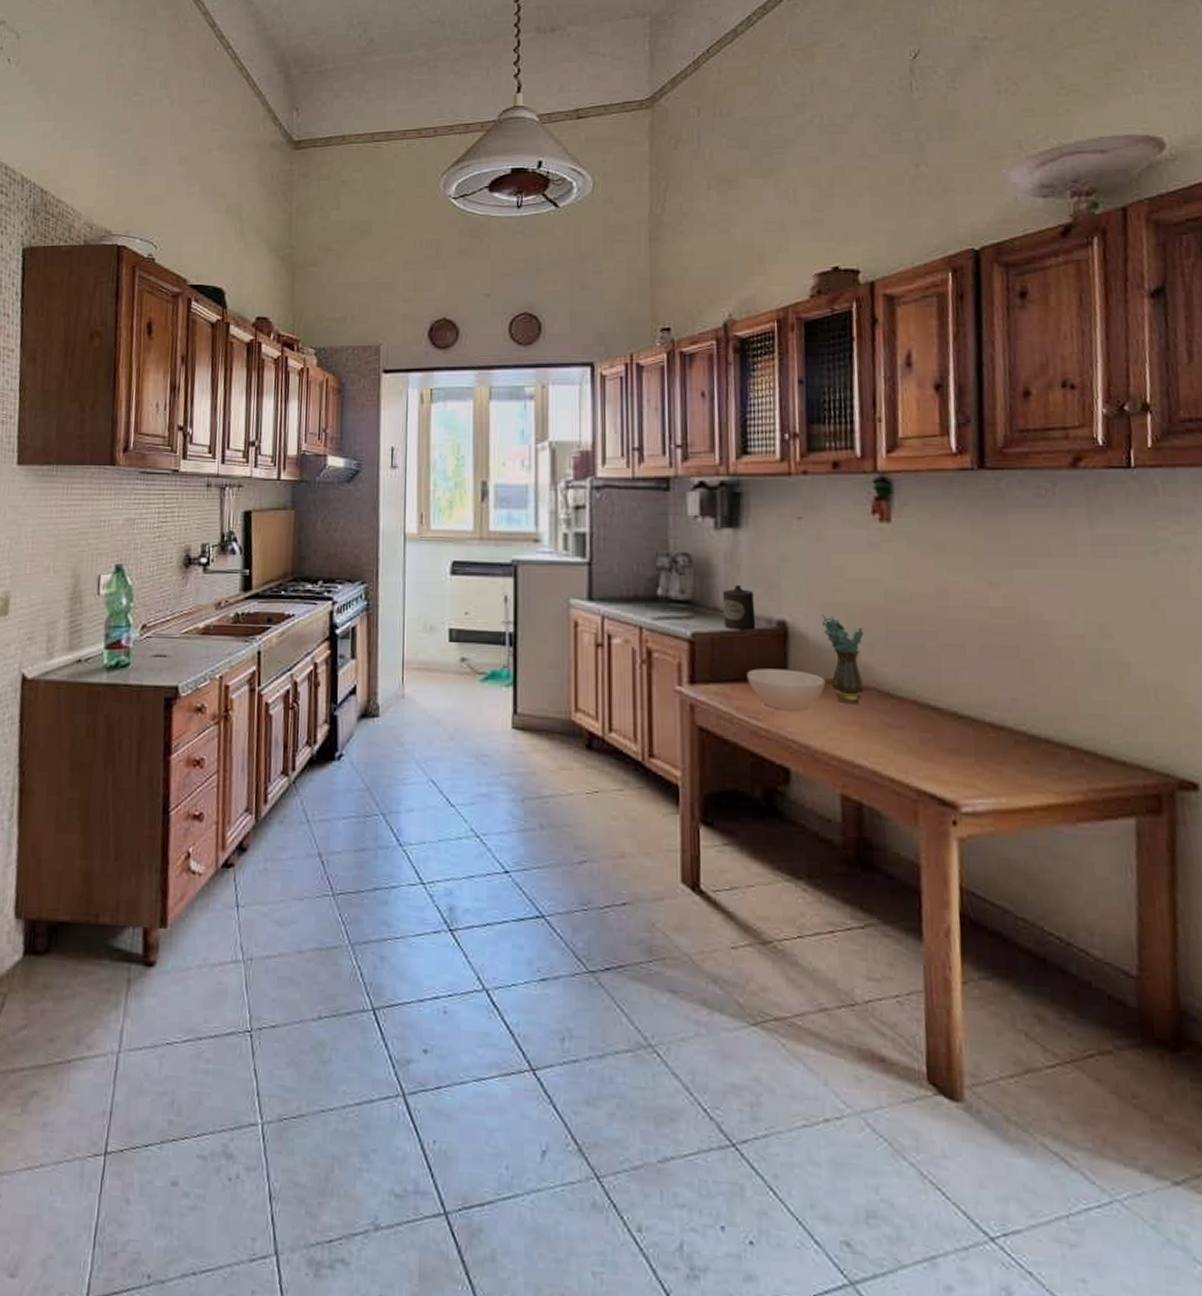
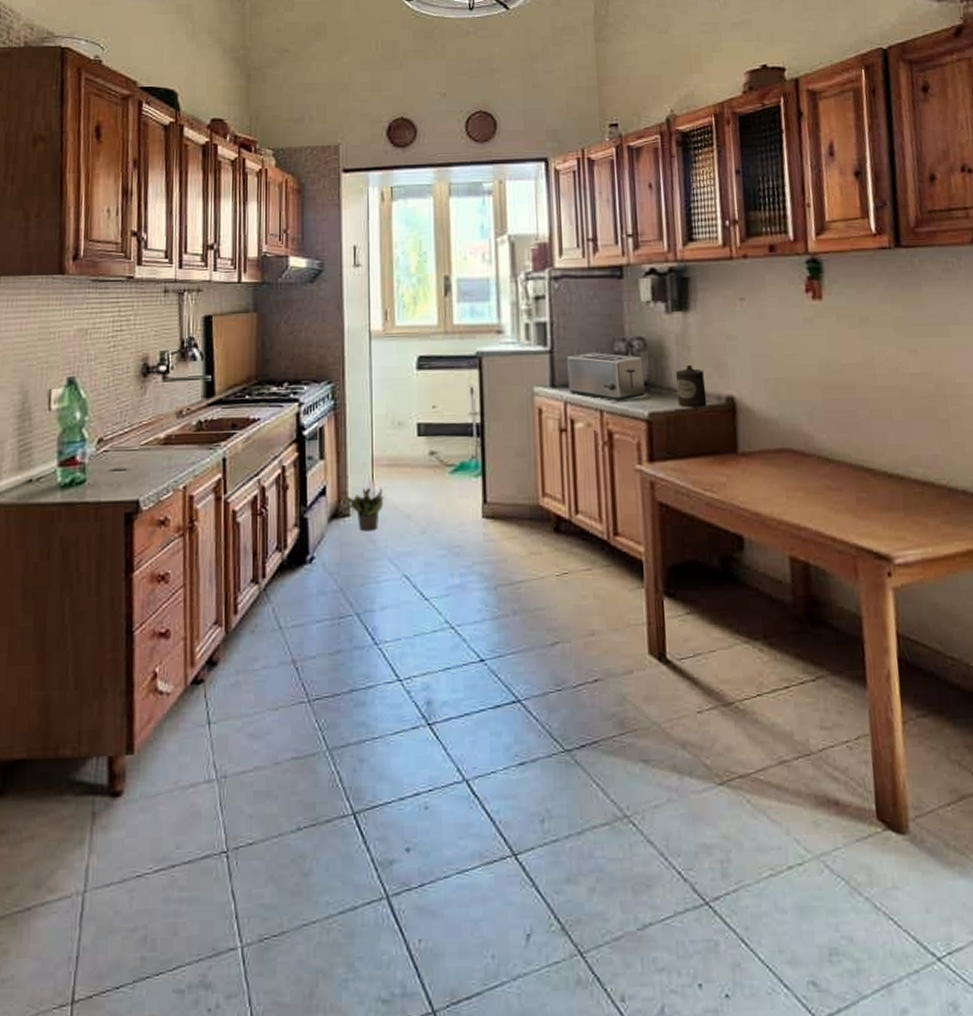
potted plant: none [372,689,413,734] -> present [343,486,384,532]
toaster: none [606,567,688,619] -> present [567,352,645,402]
bowl: present [747,668,826,711] -> none [701,442,772,481]
vase: present [822,615,865,705] -> none [766,389,807,471]

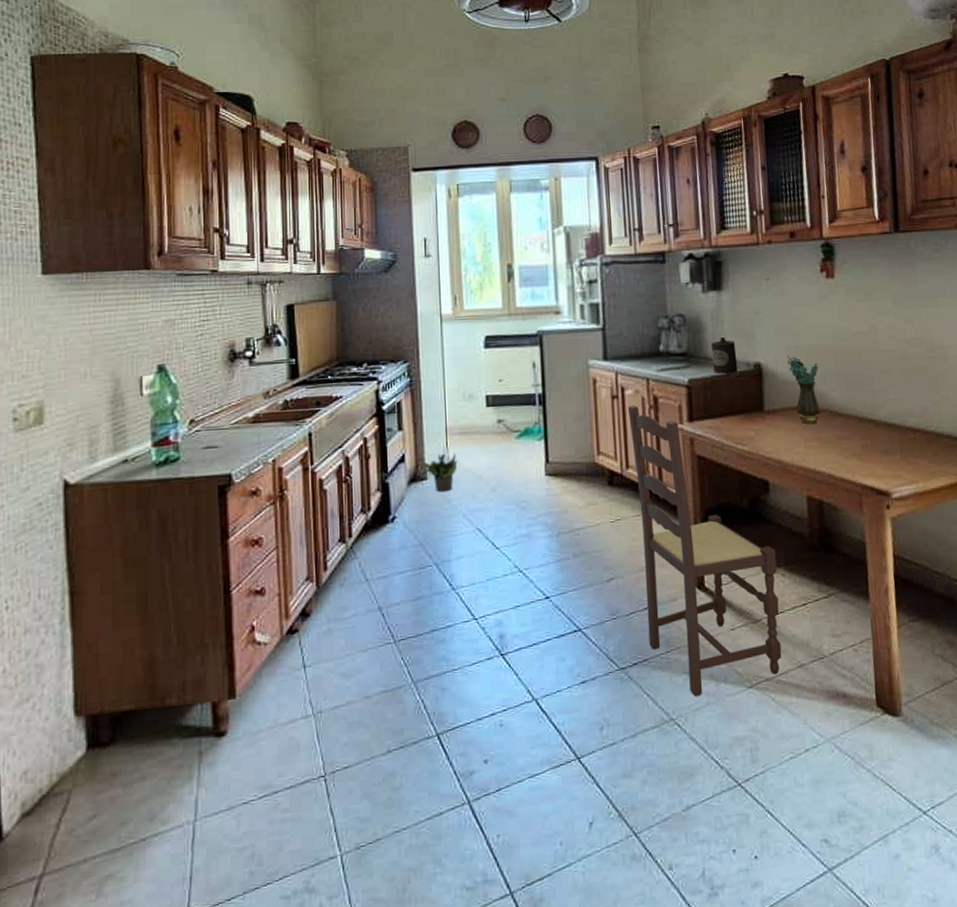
toaster: present [567,352,645,402] -> none [617,328,685,371]
dining chair: none [579,440,760,790] -> present [628,404,782,696]
vase: none [766,389,807,471] -> present [787,356,821,425]

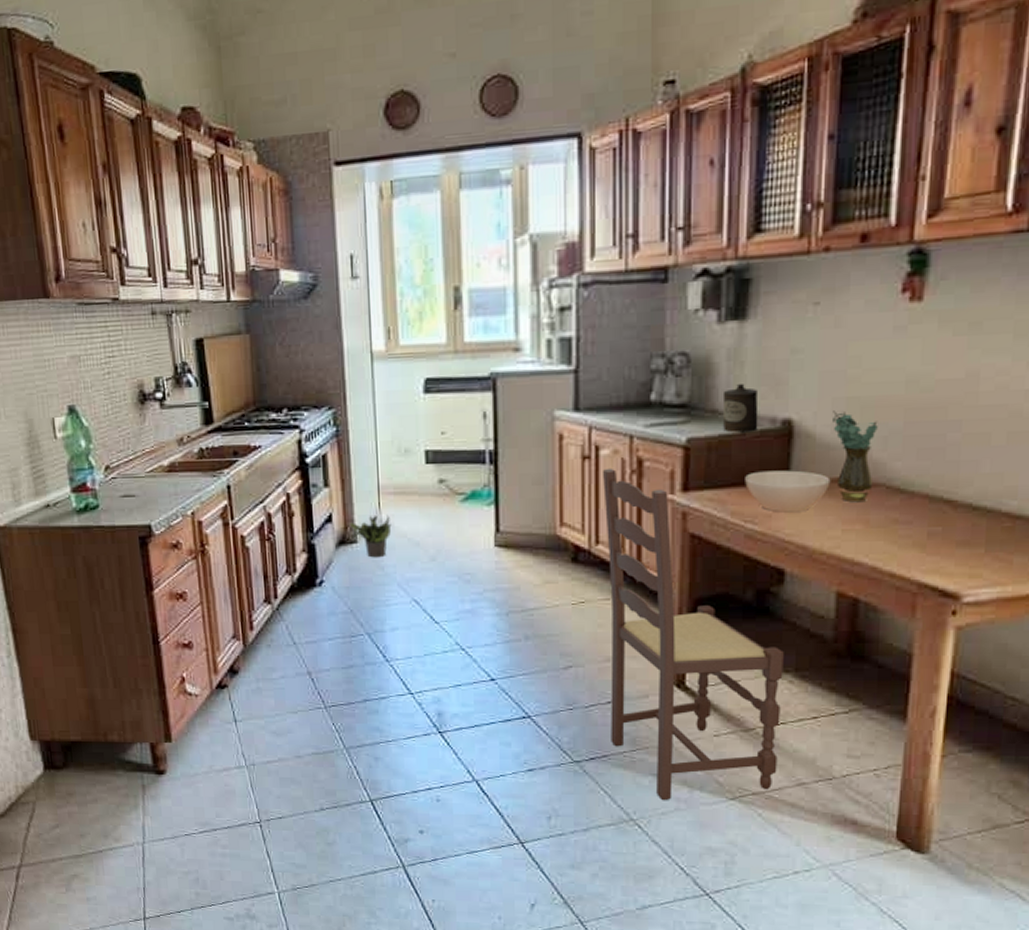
bowl: none [733,401,792,435] -> present [745,470,831,513]

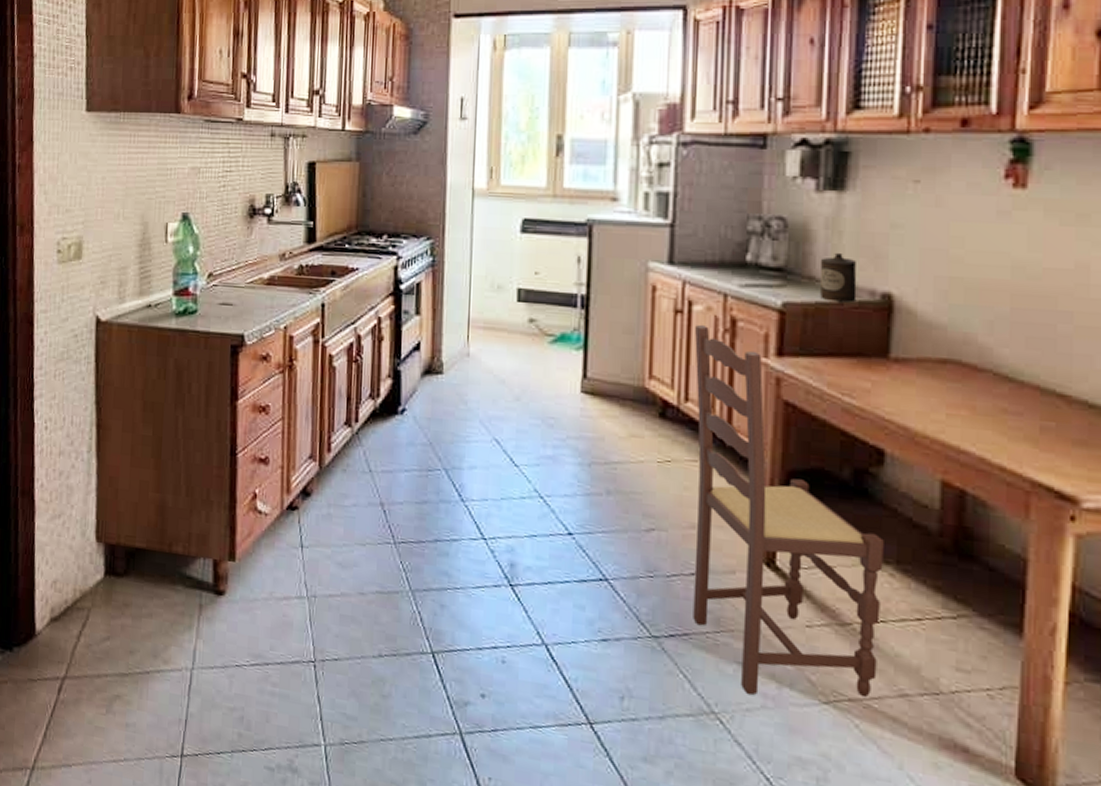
potted plant: present [349,514,392,558] -> none [436,347,479,392]
bowl: present [745,470,831,513] -> none [842,343,934,391]
vase: present [833,411,878,503] -> none [935,289,983,387]

